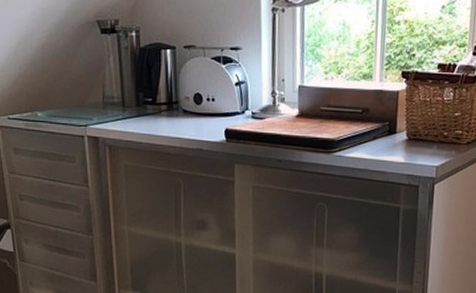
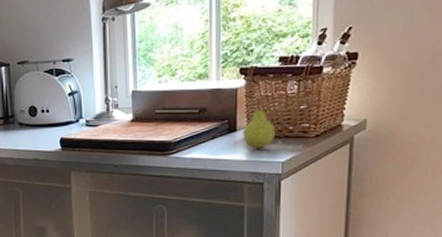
fruit: none [401,101,432,153] -> present [243,97,276,149]

